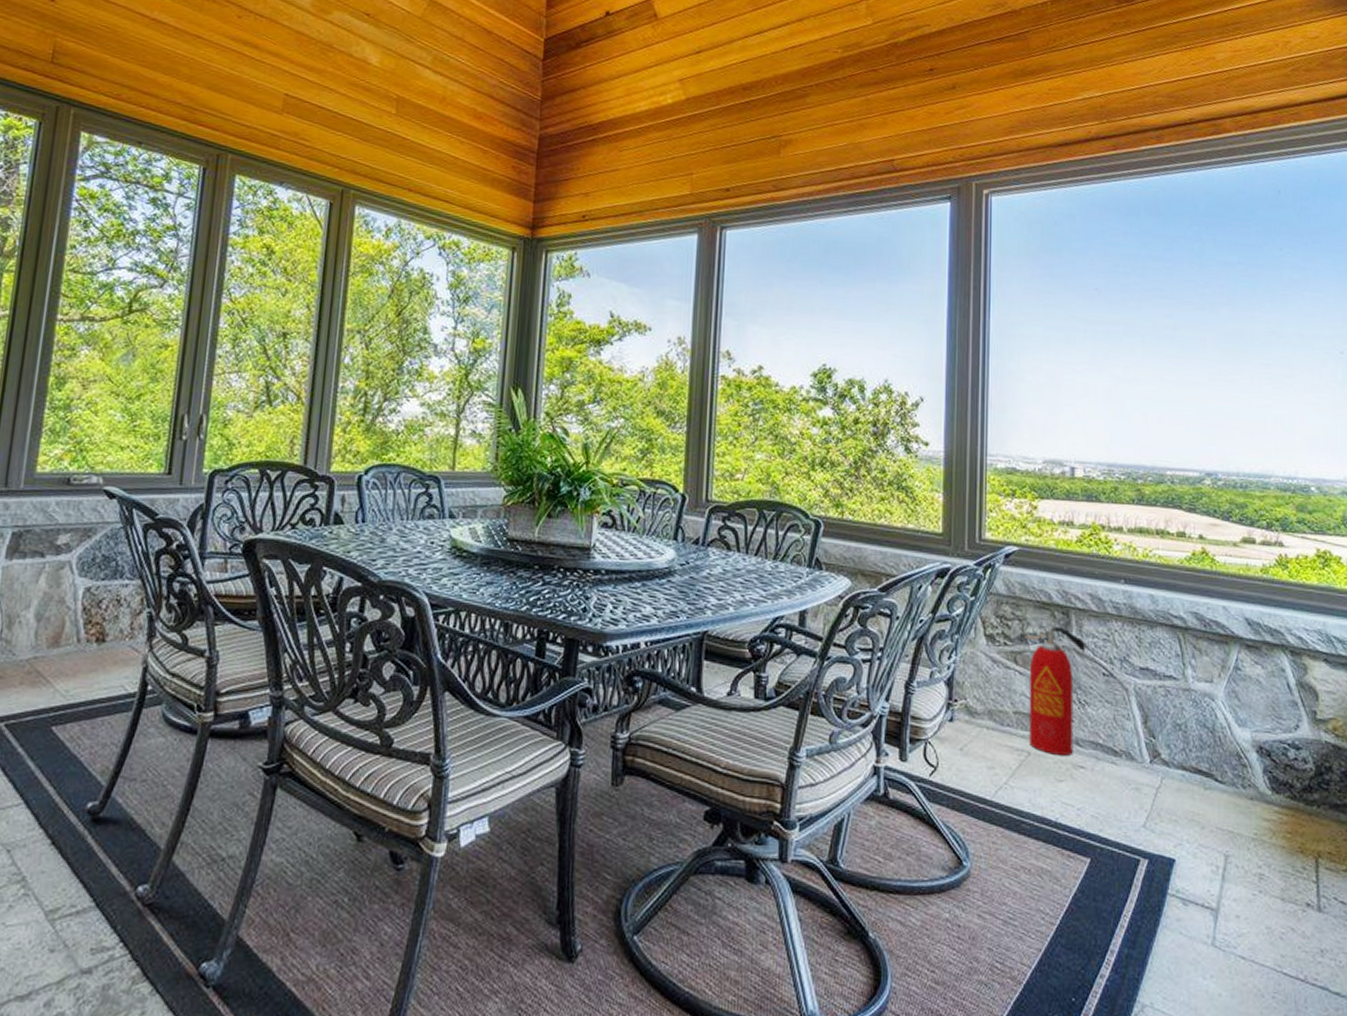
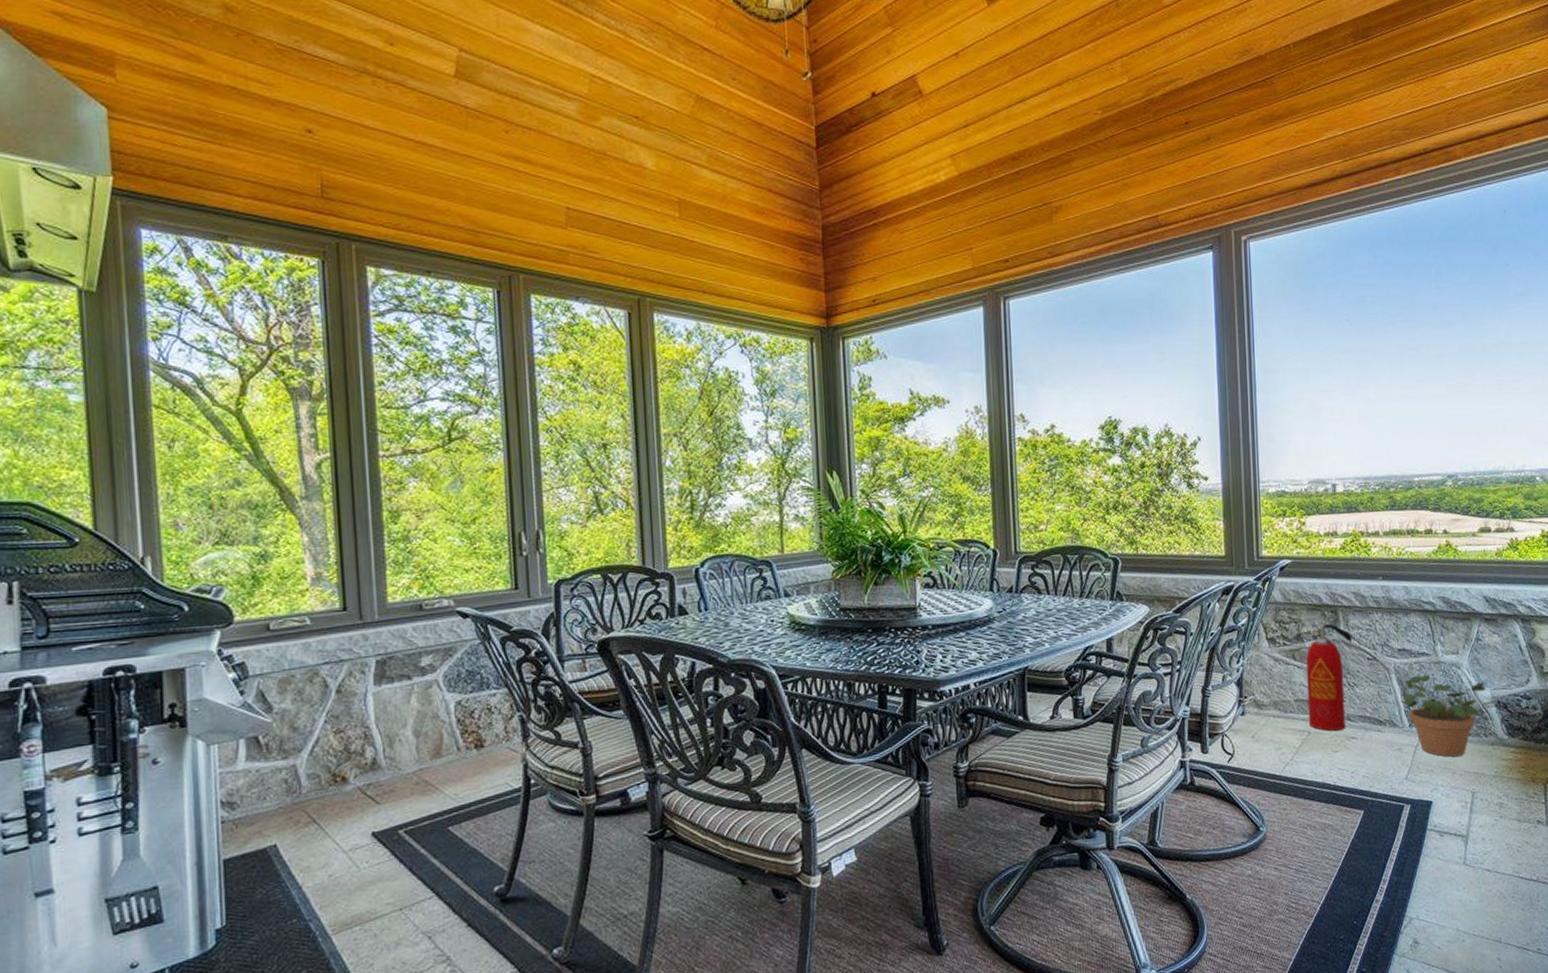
potted plant: none [1140,701,1259,808] -> present [1400,674,1498,757]

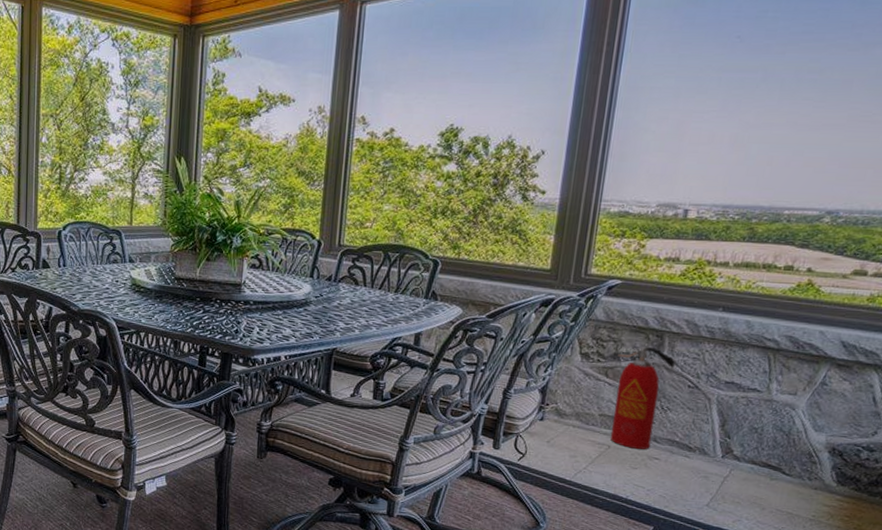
potted plant: present [1400,674,1498,757] -> none [716,409,831,494]

